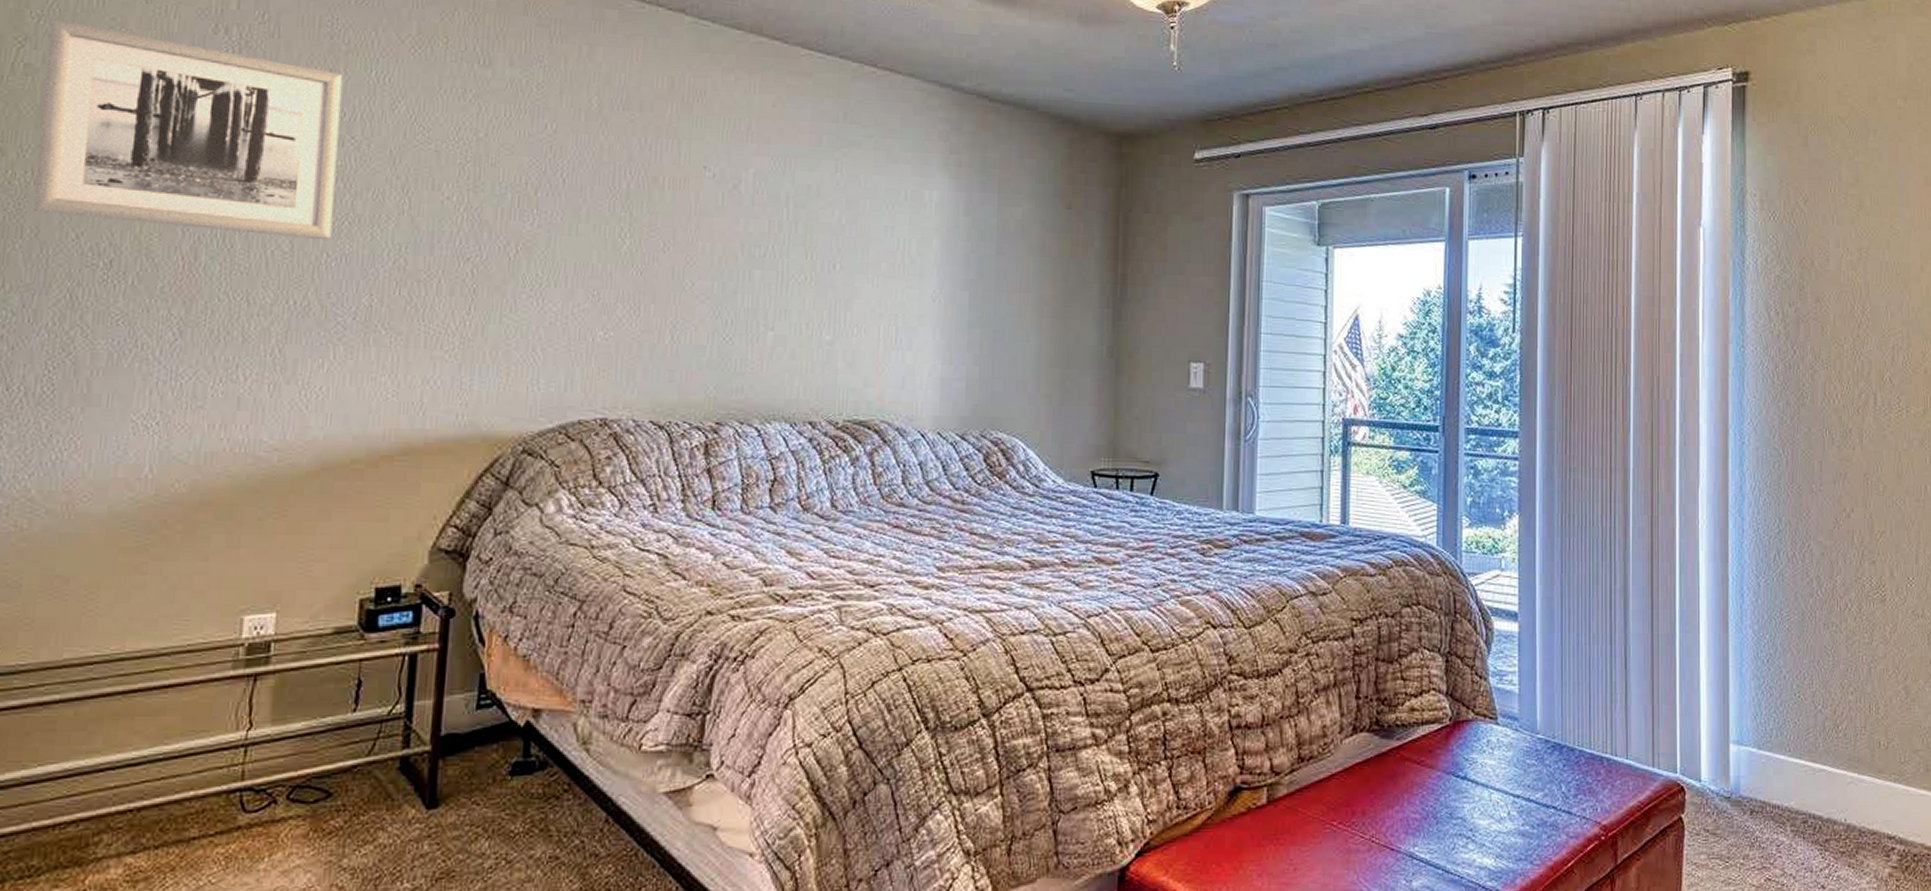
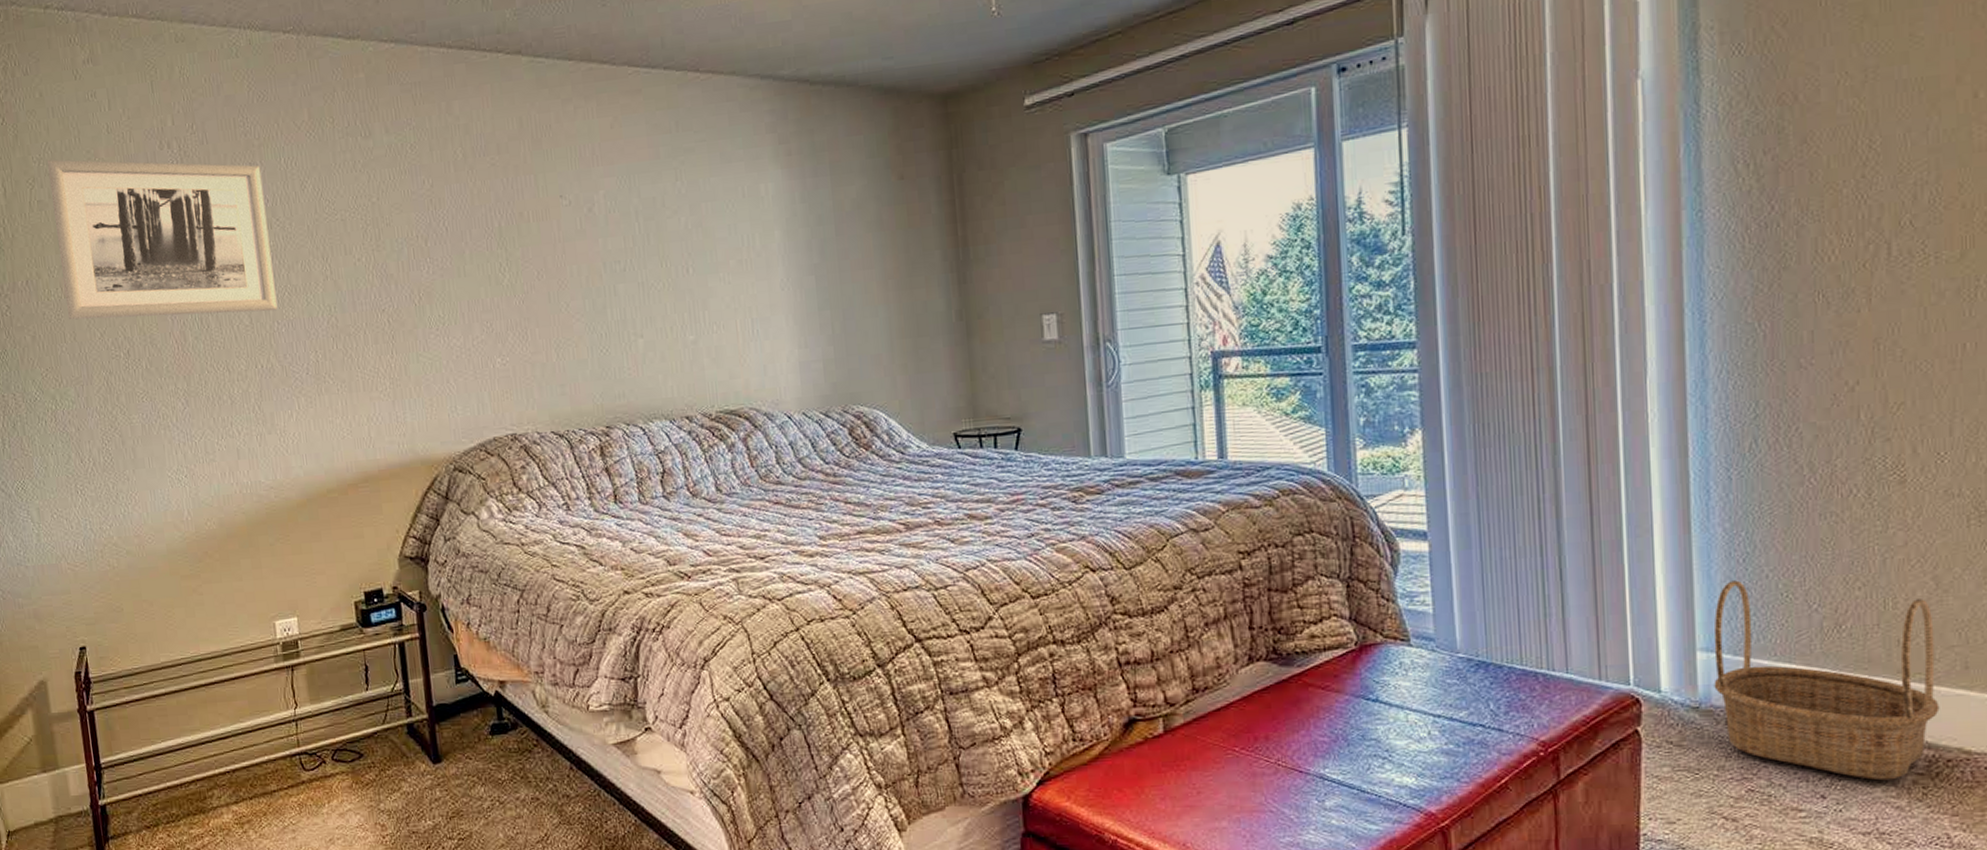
basket: none [1742,679,1908,873] -> present [1713,580,1940,781]

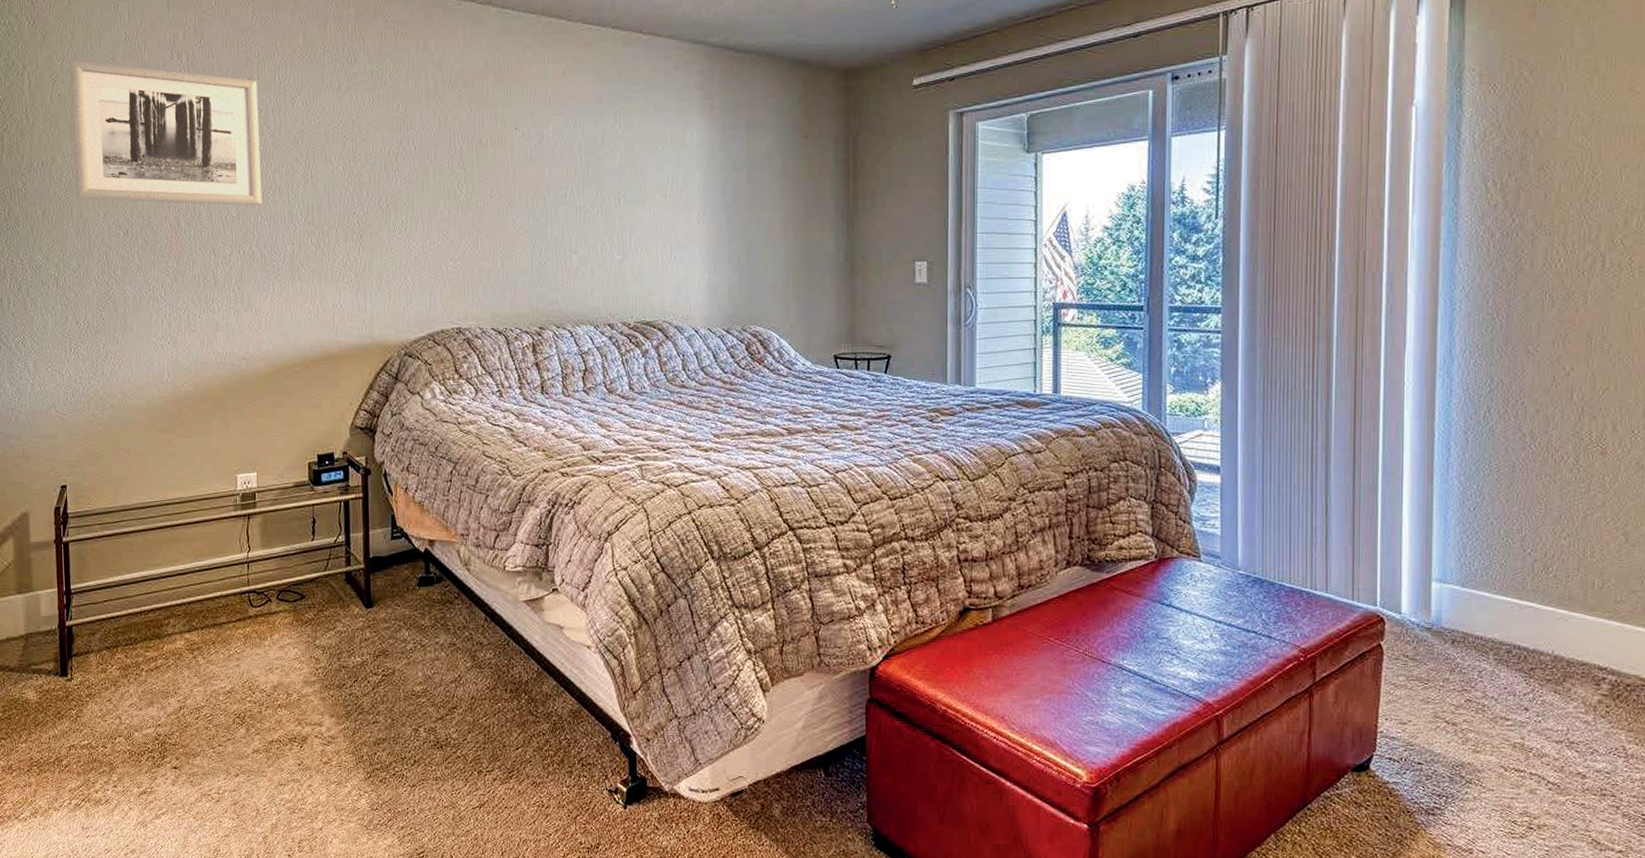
basket: present [1713,580,1940,781] -> none [1444,525,1623,699]

